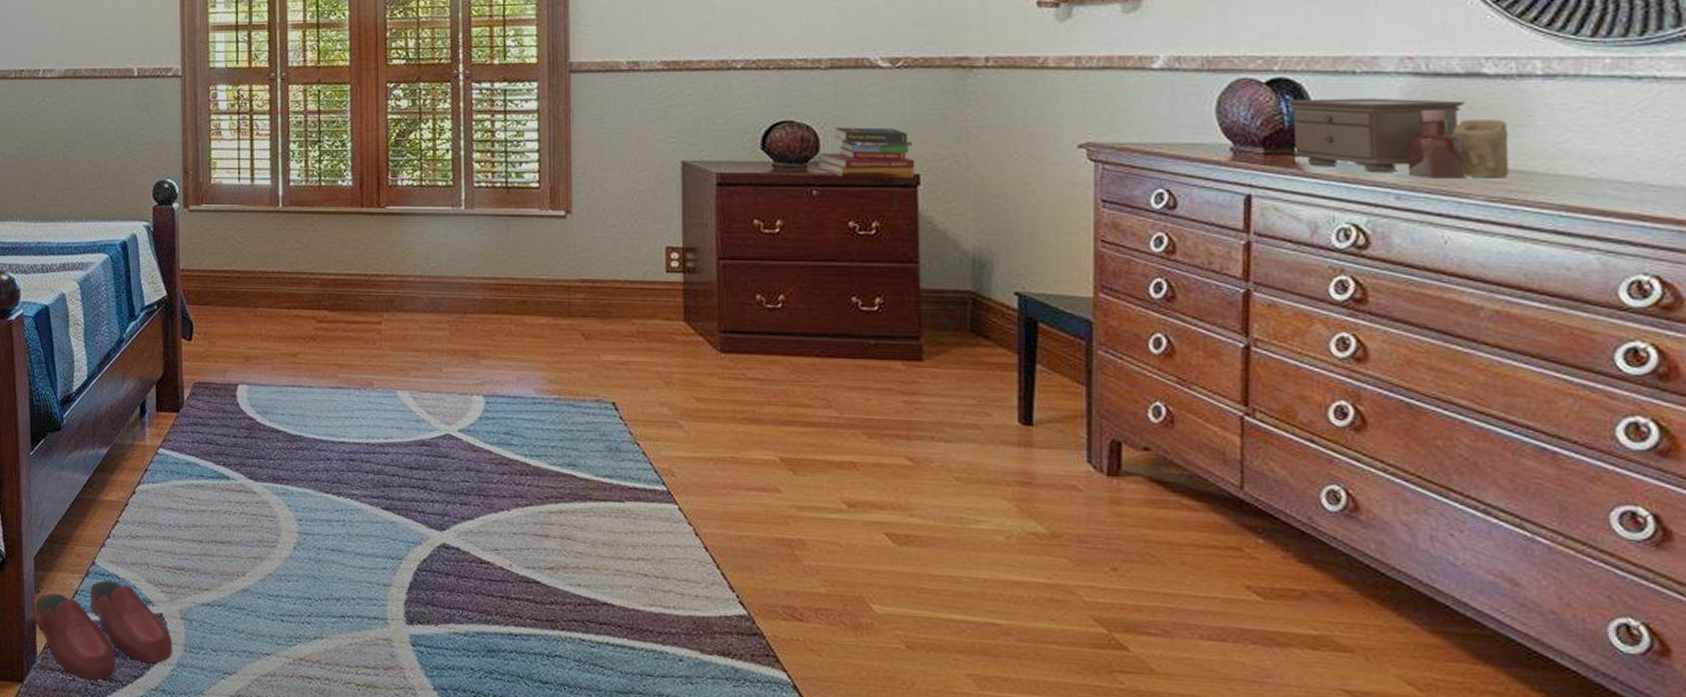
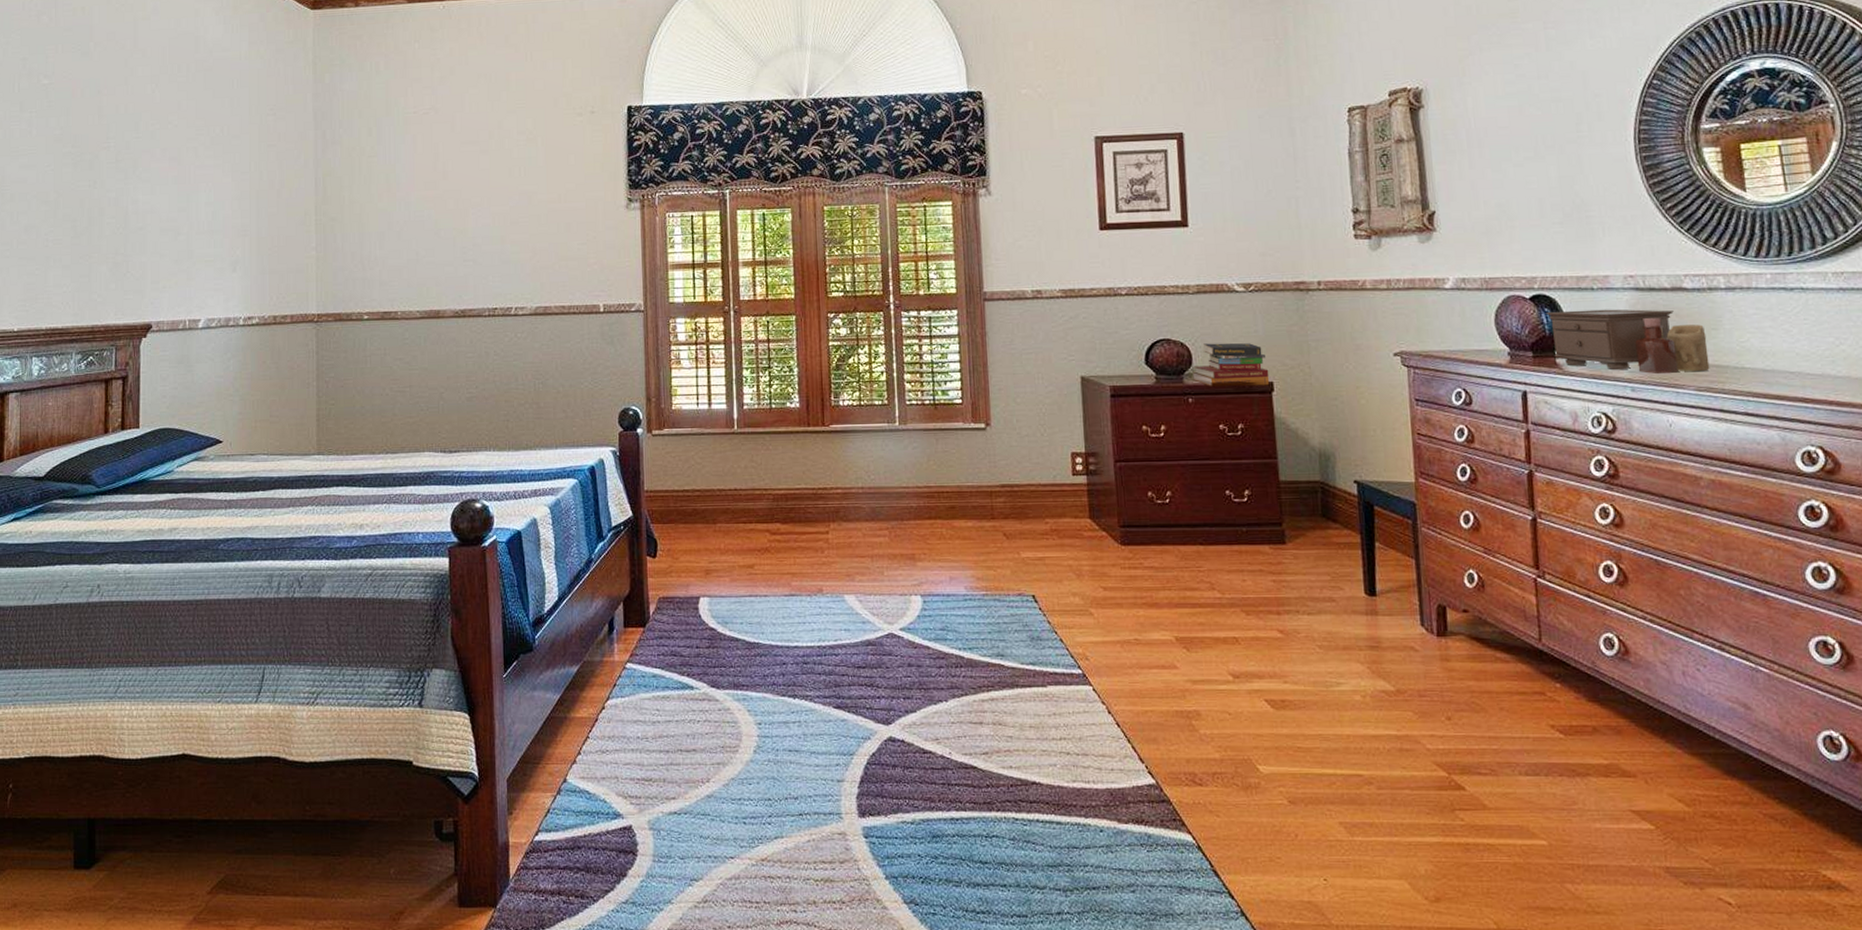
slippers: present [36,580,172,681] -> none [509,797,641,899]

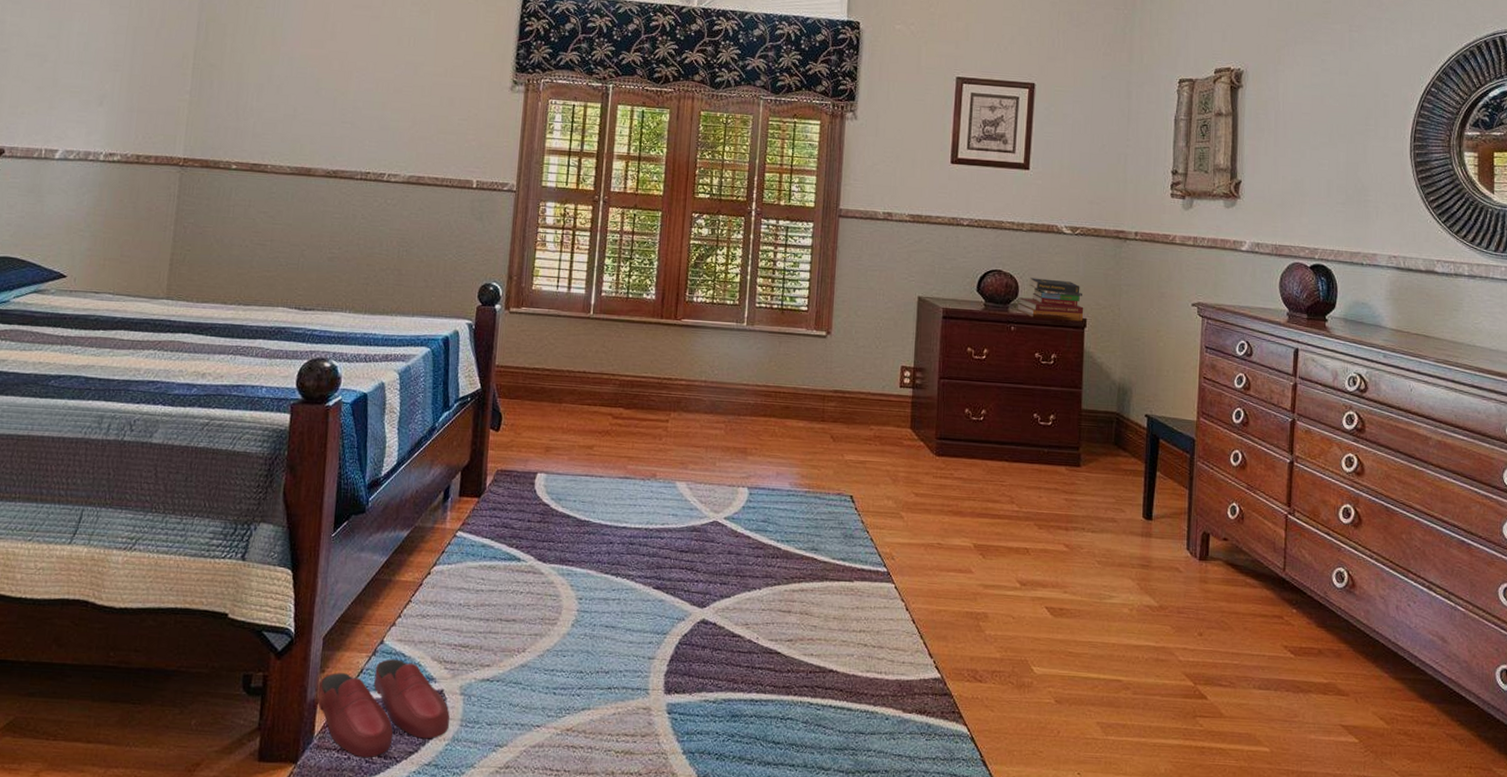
slippers: none [509,797,641,899] -> present [318,659,450,758]
jewelry box: present [1546,309,1674,371] -> none [1322,280,1425,338]
perfume bottle: present [1635,318,1679,374] -> none [1391,295,1423,345]
candle: present [1666,324,1710,372] -> none [1417,303,1449,346]

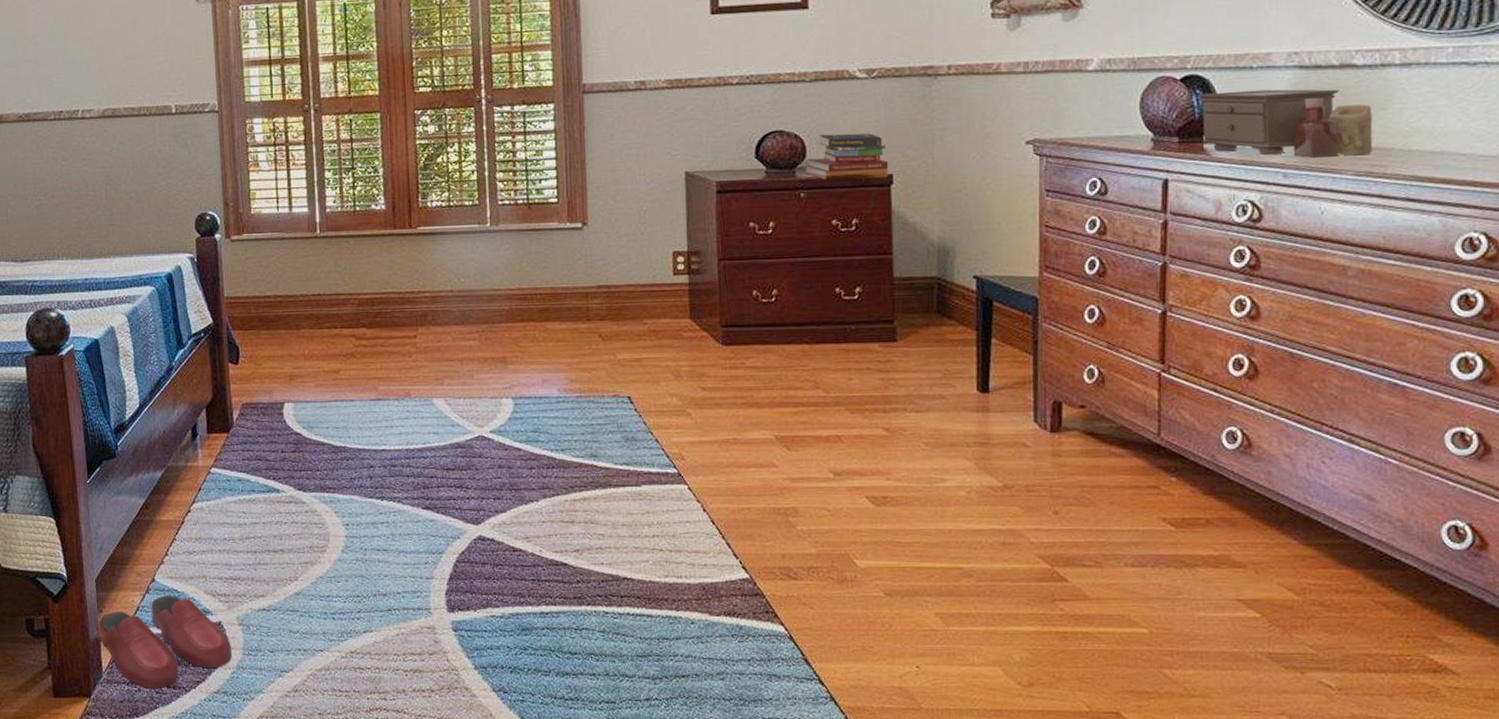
jewelry box: none [1322,280,1425,338] -> present [1197,89,1339,156]
perfume bottle: none [1391,295,1423,345] -> present [1293,98,1338,158]
candle: none [1417,303,1449,346] -> present [1328,104,1373,156]

